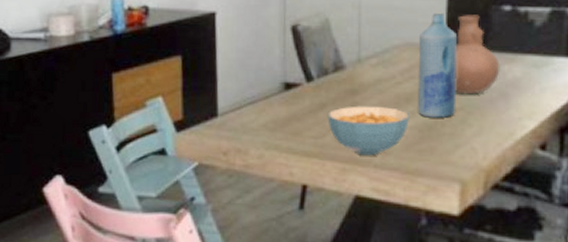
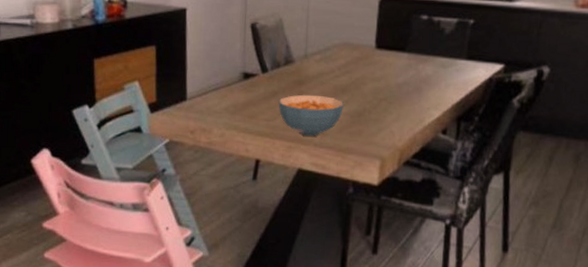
bottle: present [418,12,458,118] -> none [351,18,385,107]
vase: present [455,15,500,95] -> none [380,21,417,88]

